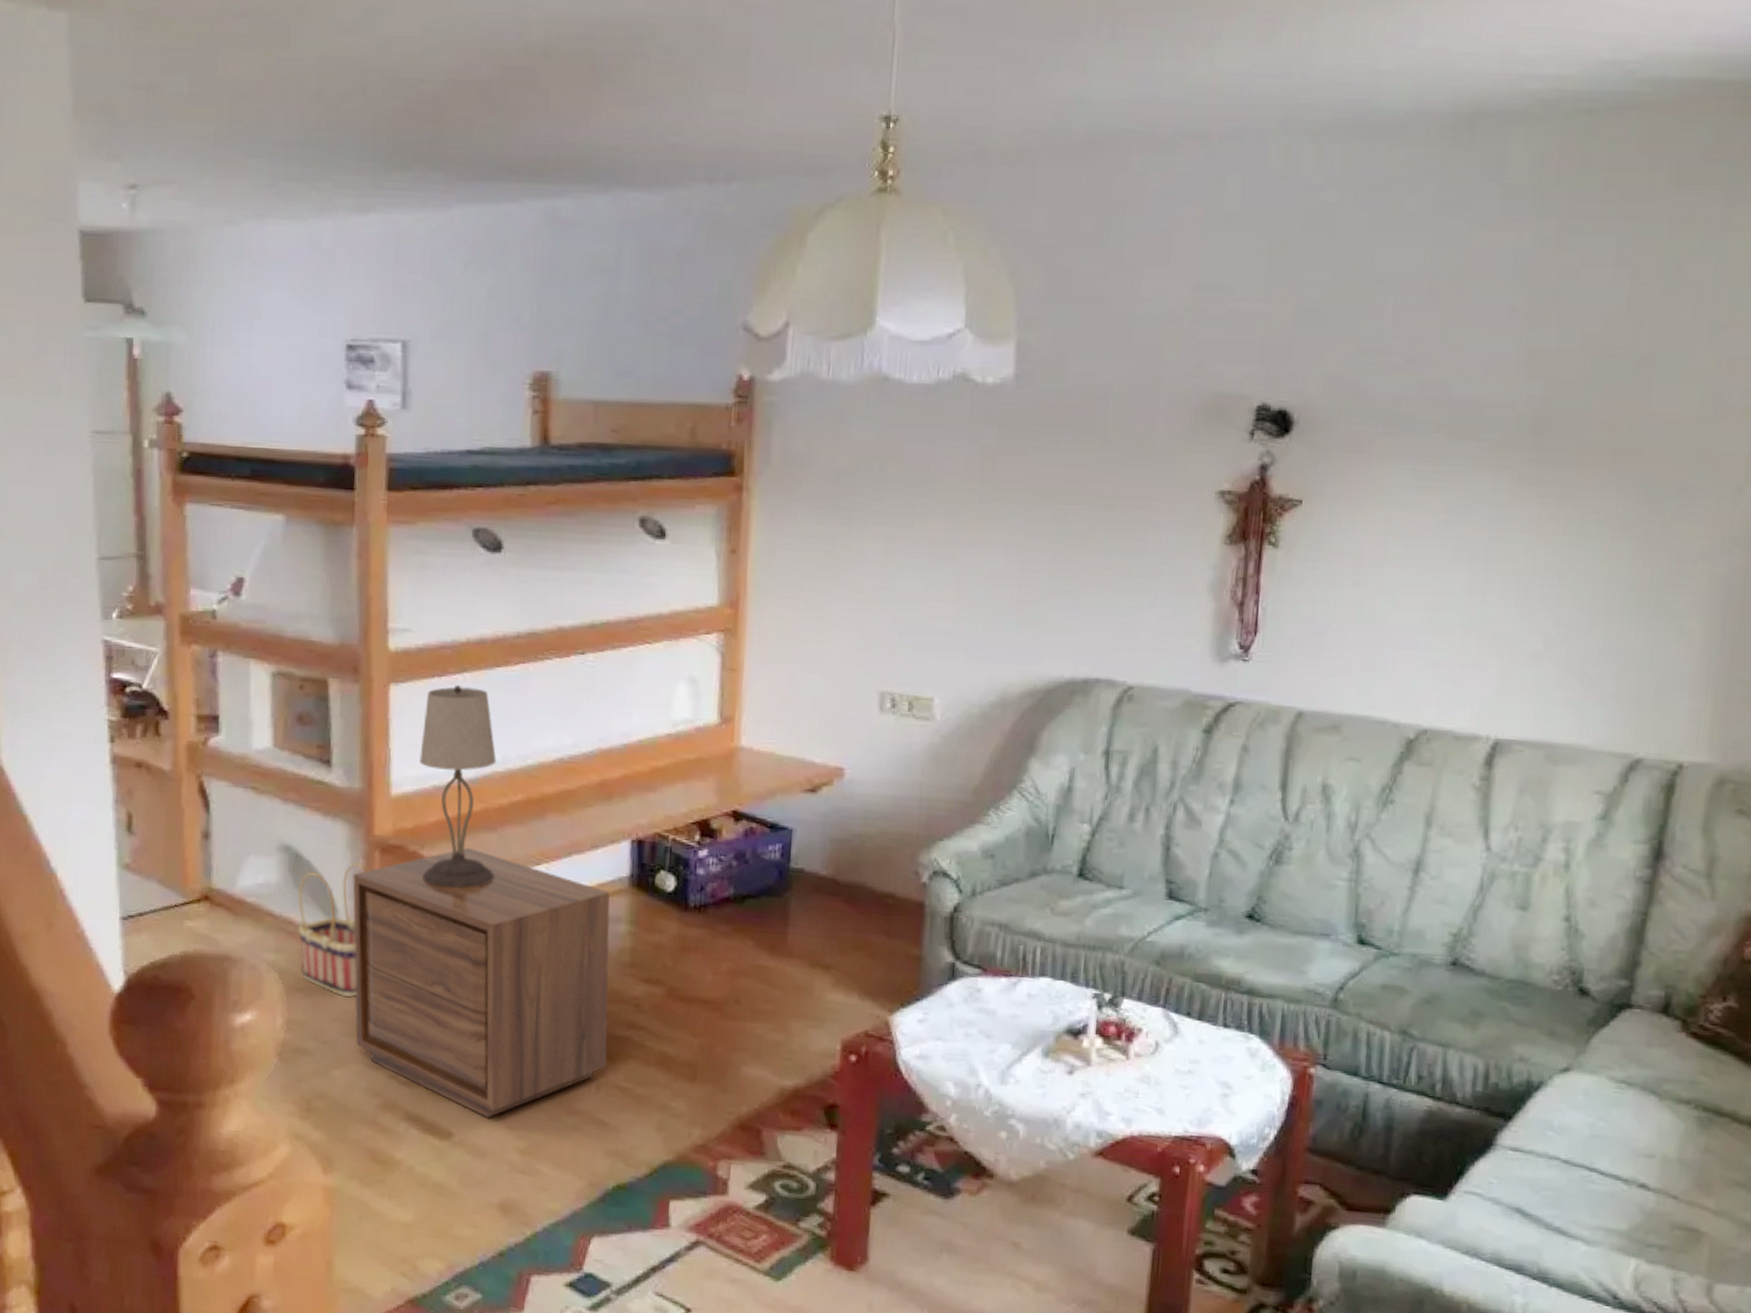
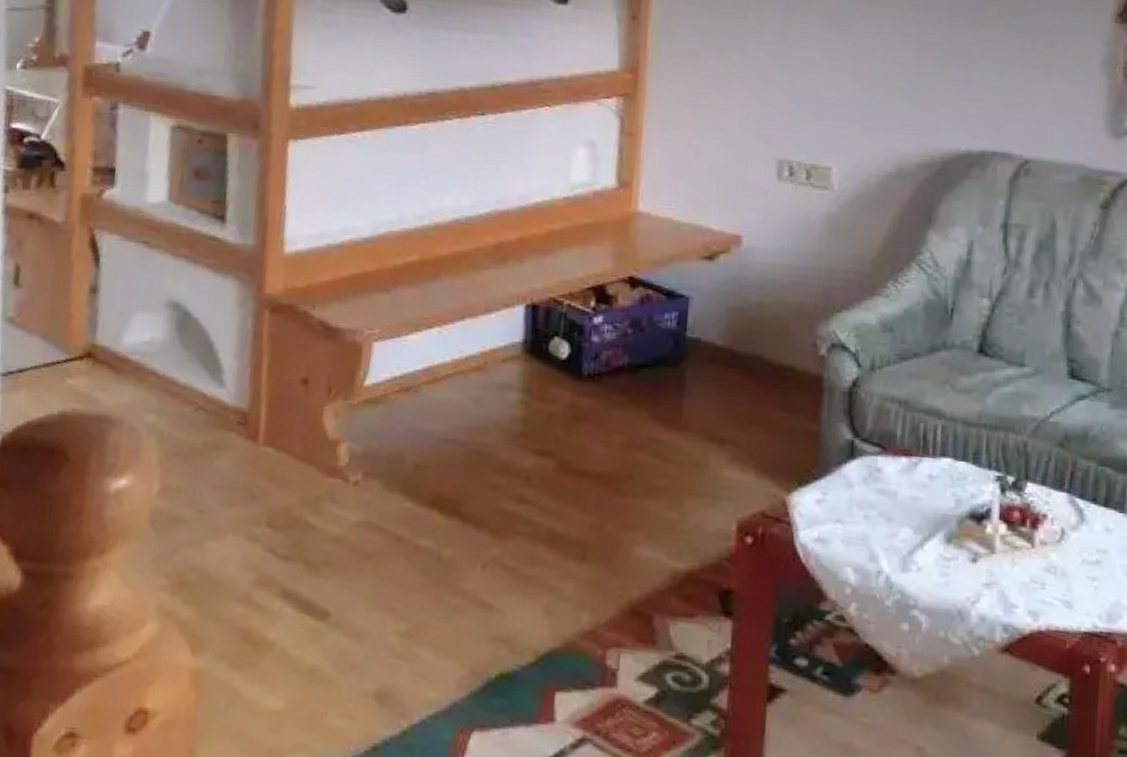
basket: present [297,862,370,997] -> none [181,321,259,463]
nightstand: present [353,847,611,1118] -> none [234,308,502,597]
table lamp: present [419,684,497,889] -> none [312,142,393,351]

